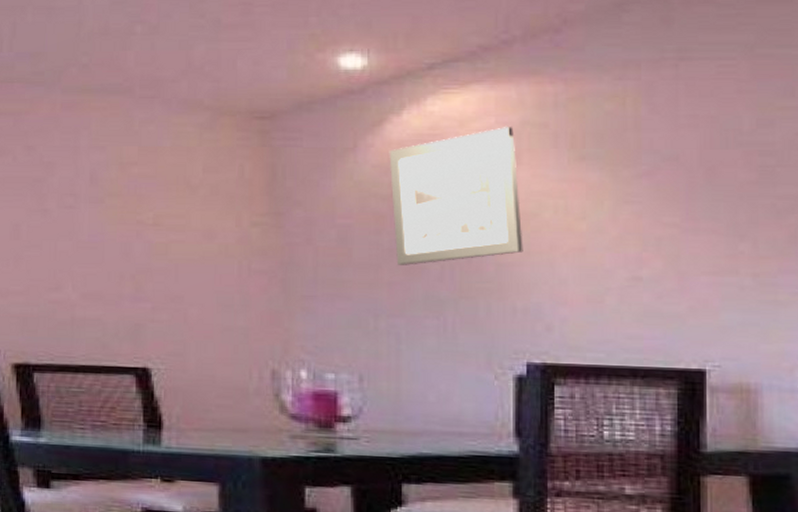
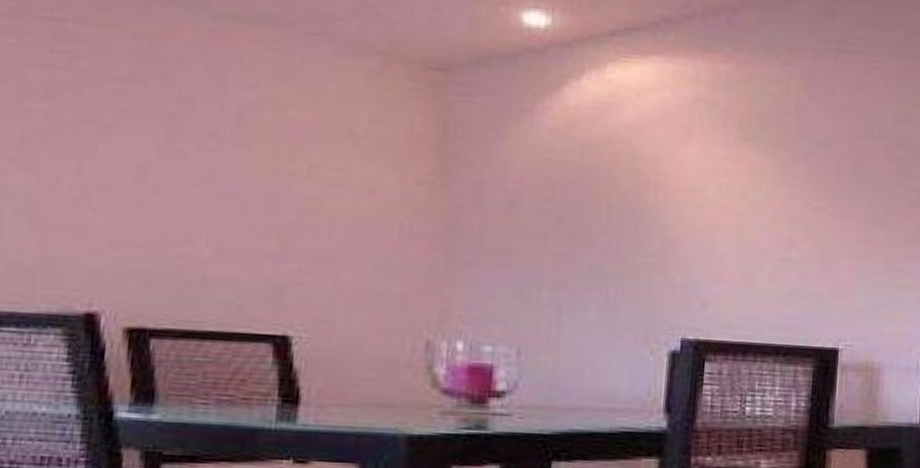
wall art: present [389,127,523,265] -> none [564,101,688,236]

